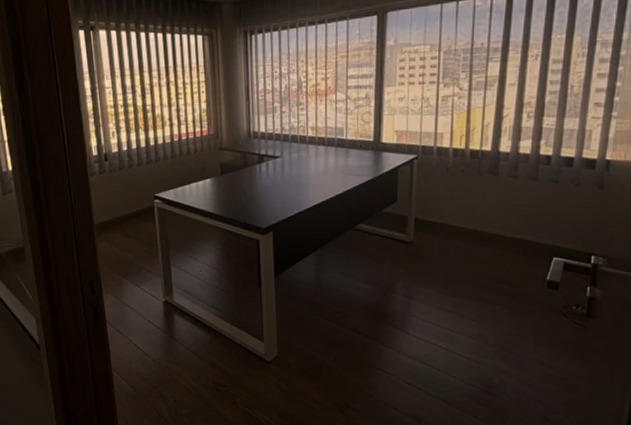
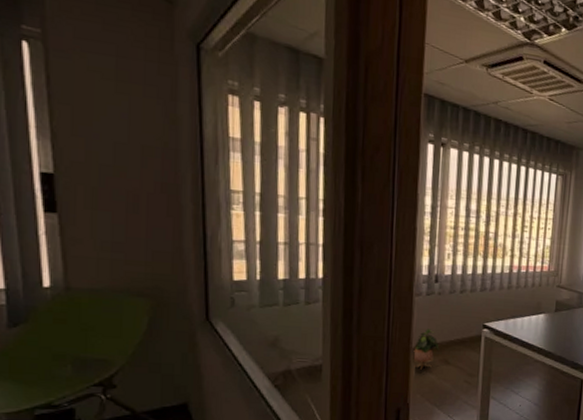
potted plant: none [96,205,119,244] -> present [413,329,440,370]

